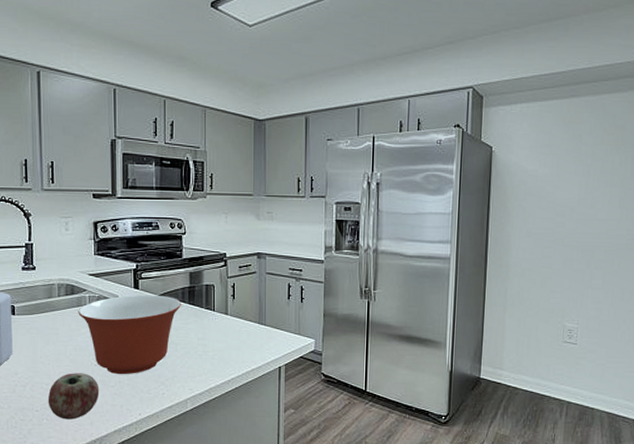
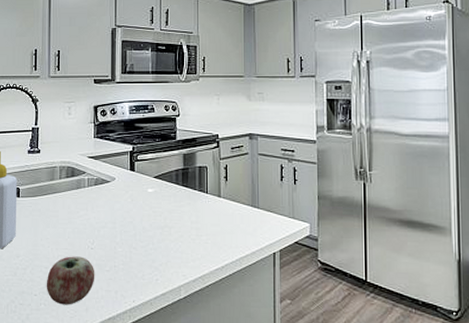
mixing bowl: present [78,294,181,375] -> none [77,177,175,259]

